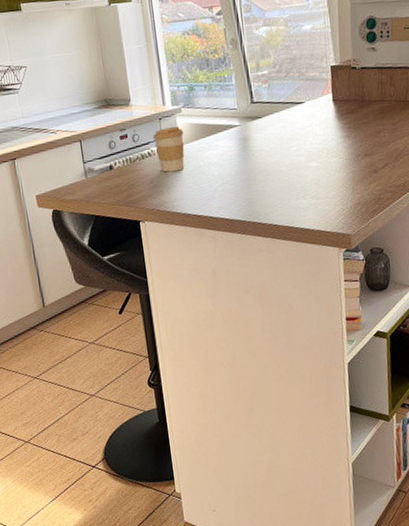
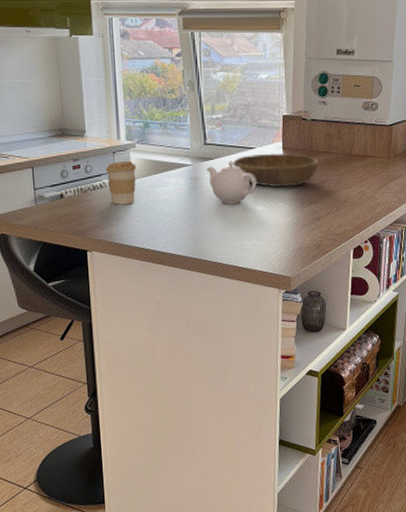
teapot: none [255,117,309,164] -> present [206,161,257,204]
bowl: none [282,105,373,142] -> present [232,153,320,187]

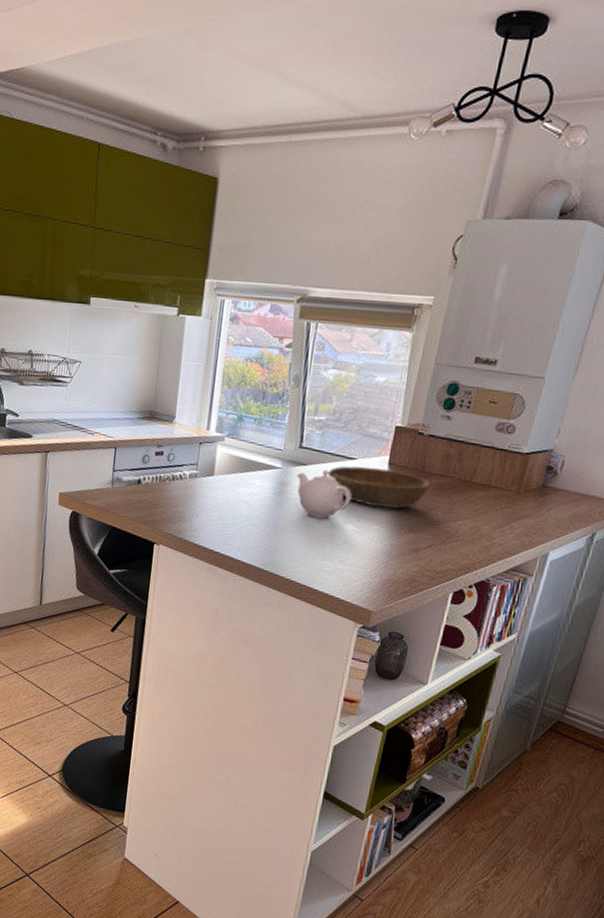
coffee cup: present [105,161,137,205] -> none [188,453,222,501]

